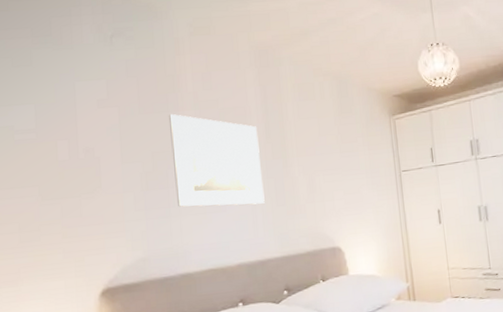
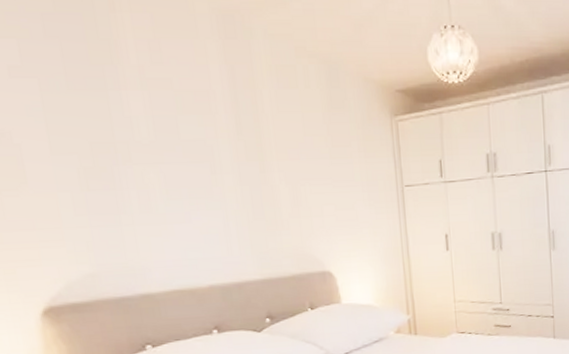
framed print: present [168,113,265,207] -> none [107,92,239,216]

